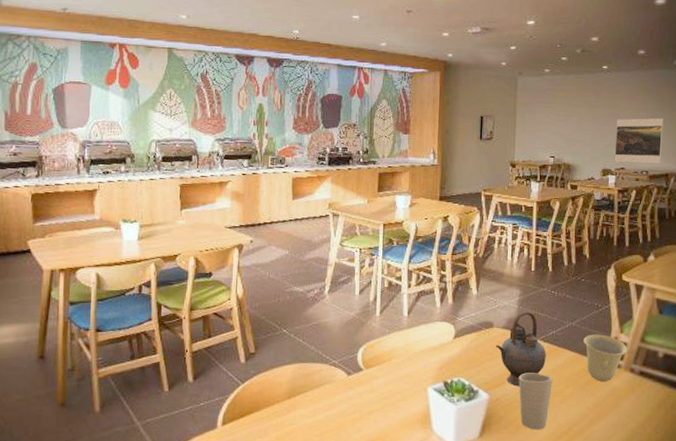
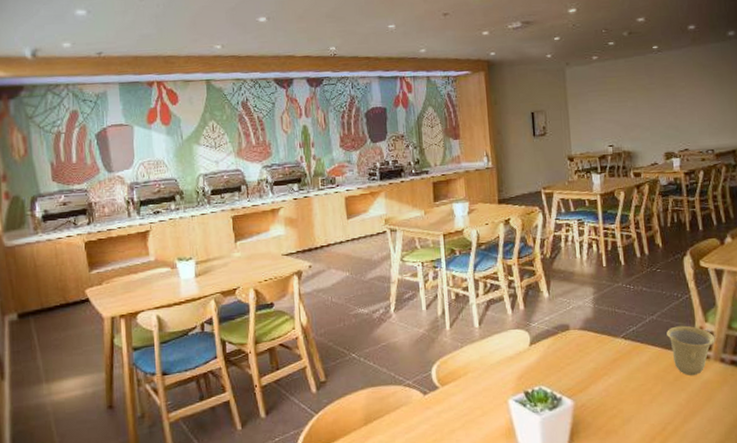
teapot: present [495,311,546,387] -> none [574,309,630,390]
cup: present [518,373,553,430] -> none [602,373,640,434]
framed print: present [614,118,663,163] -> none [674,92,726,144]

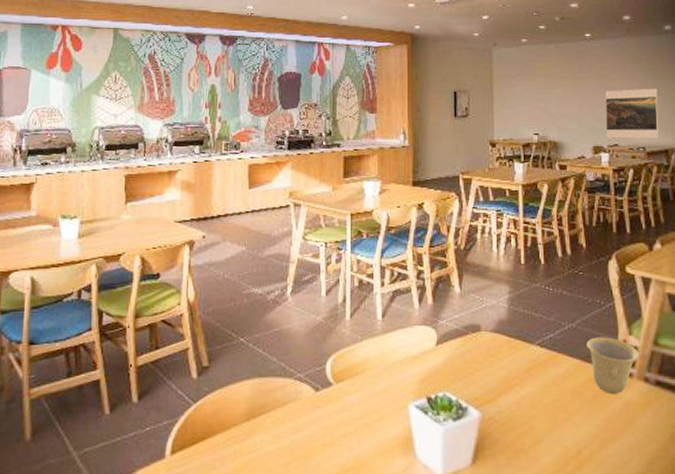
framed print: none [674,92,726,144] -> present [605,88,659,139]

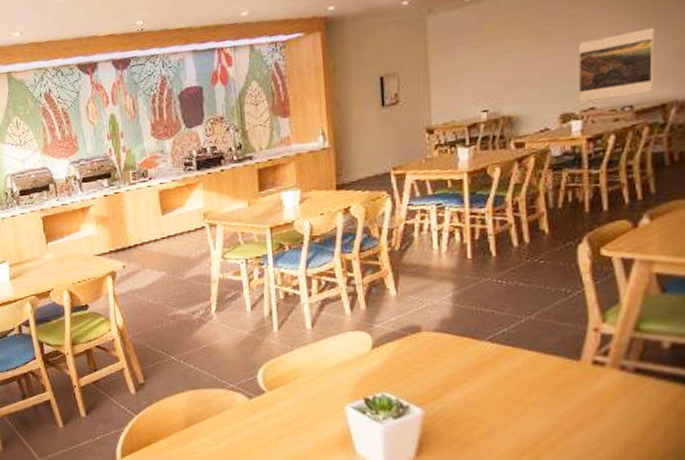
cup: present [587,337,640,394] -> none [548,326,615,385]

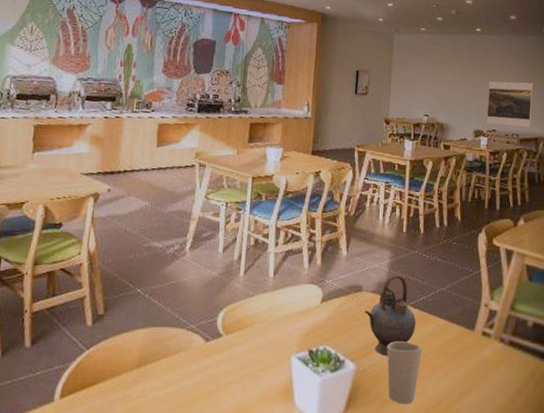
teapot: none [426,308,497,398] -> present [364,274,416,357]
cup: none [461,380,509,447] -> present [387,341,423,404]

